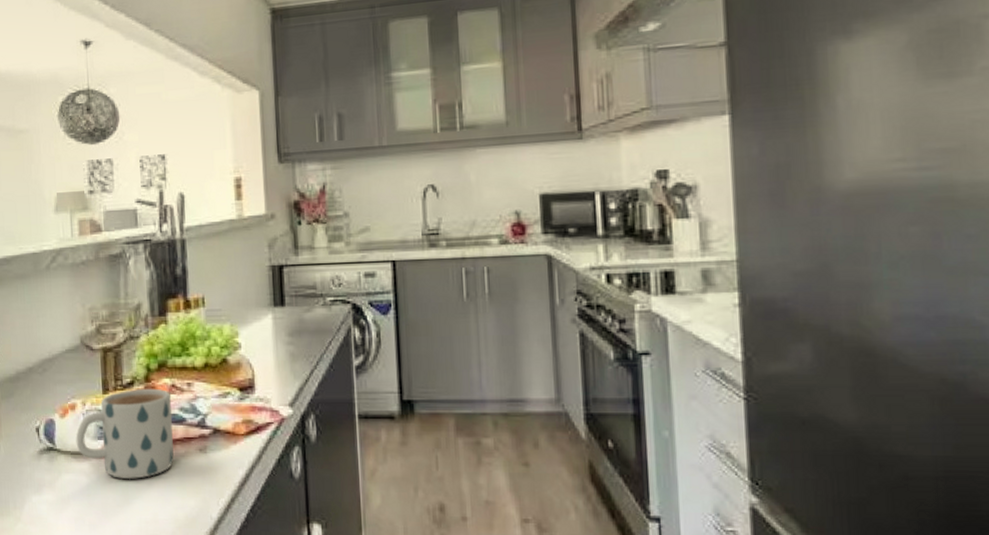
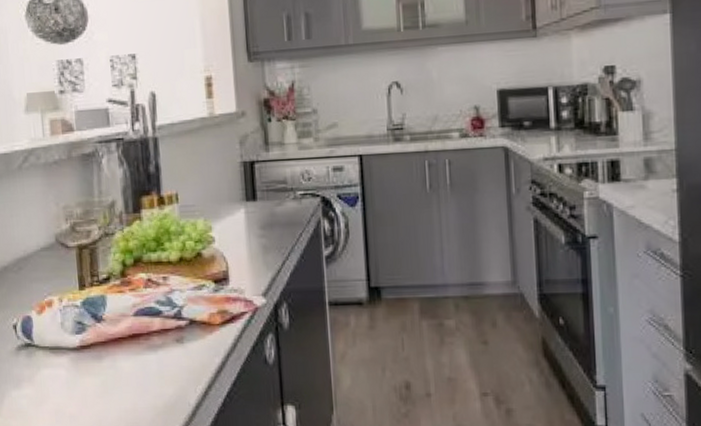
mug: present [76,388,174,480] -> none [53,283,152,372]

